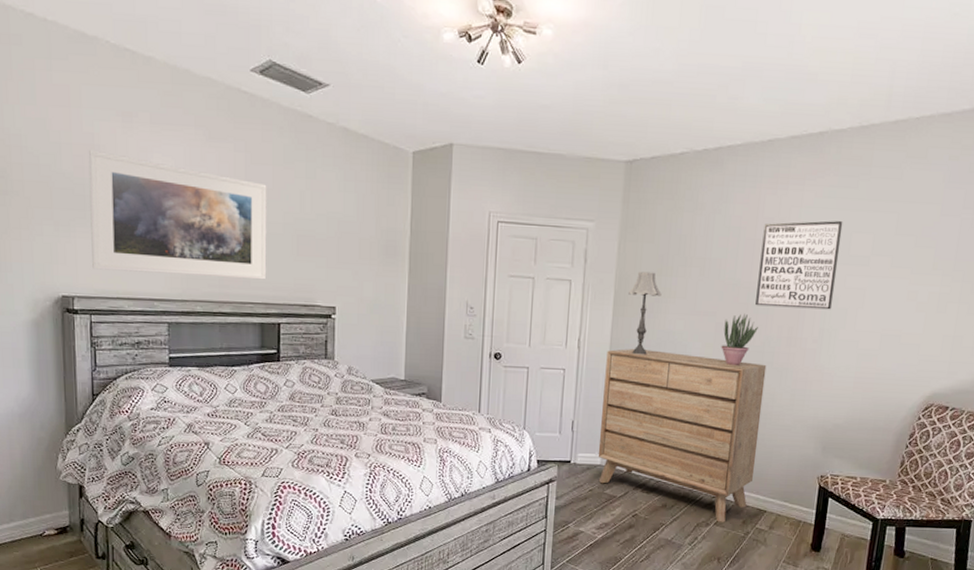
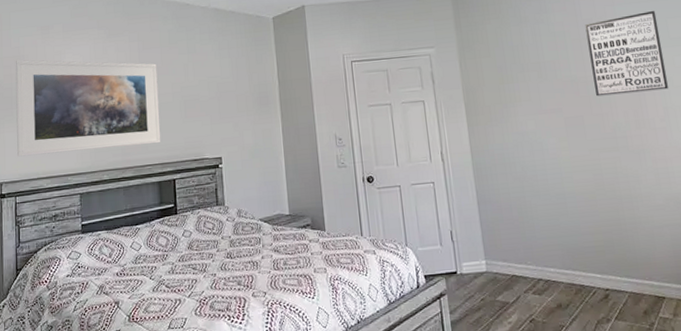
dresser: present [598,349,767,523] -> none [469,149,644,316]
table lamp: present [629,271,662,355] -> none [478,82,508,159]
potted plant: present [721,313,758,366] -> none [572,105,605,155]

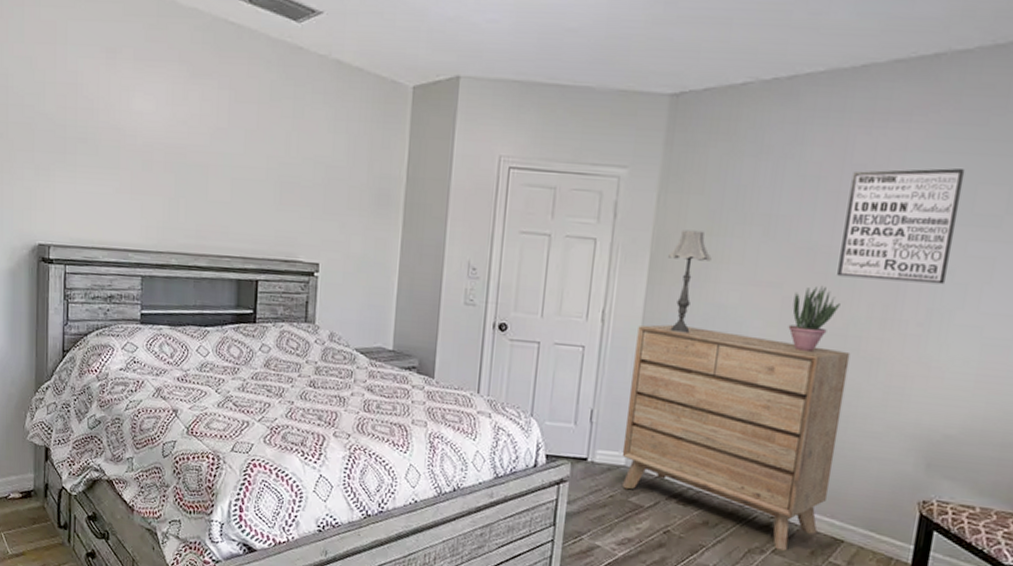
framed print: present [15,59,161,157] -> none [69,89,251,232]
dresser: none [469,149,644,316] -> present [621,324,851,551]
table lamp: none [478,82,508,159] -> present [668,229,712,333]
potted plant: none [572,105,605,155] -> present [788,285,840,353]

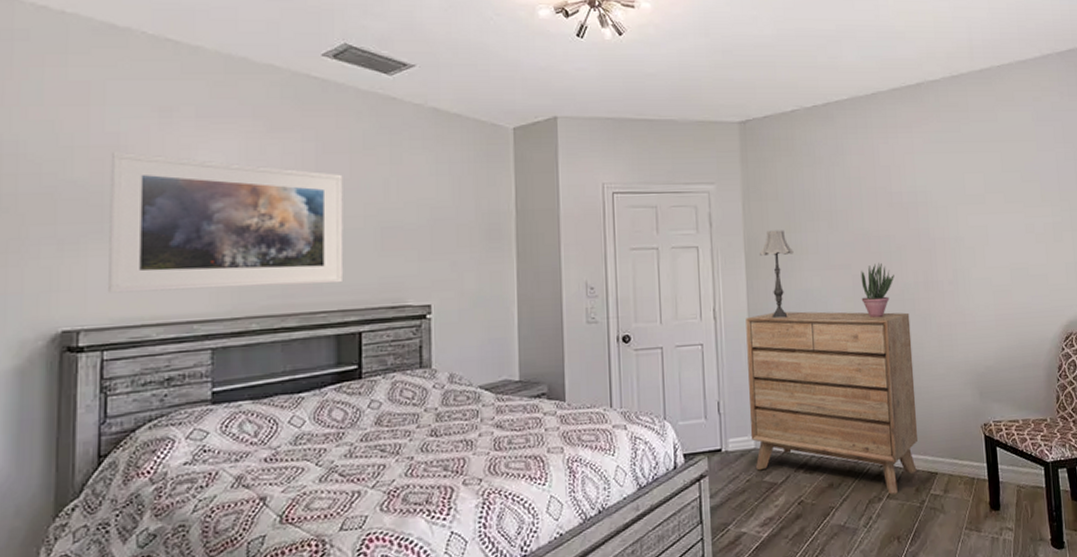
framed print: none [69,89,251,232] -> present [108,151,344,293]
wall art: present [837,168,966,285] -> none [882,164,960,254]

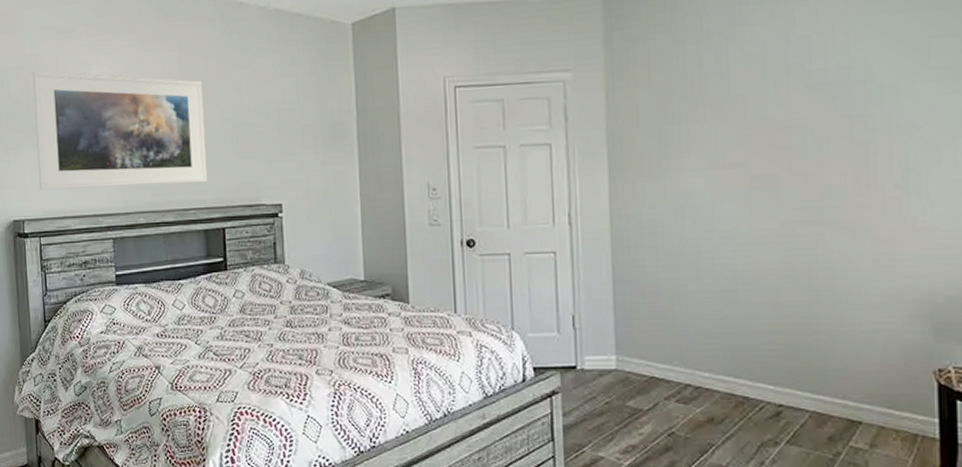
dresser: present [745,311,917,495] -> none [607,218,835,440]
table lamp: present [760,230,794,319] -> none [626,122,670,226]
potted plant: present [861,262,894,319] -> none [761,160,810,230]

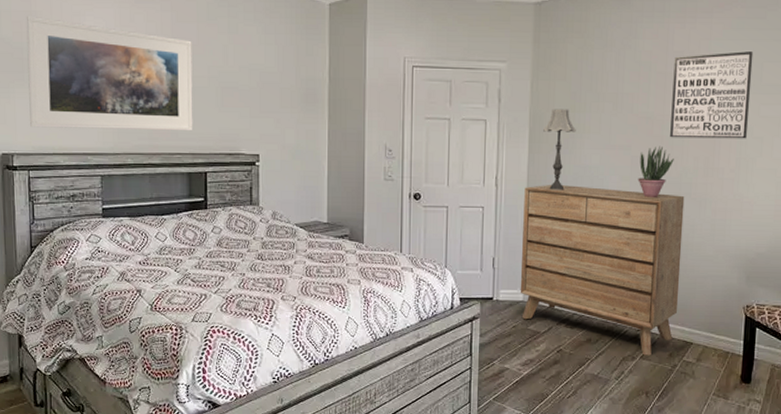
dresser: none [607,218,835,440] -> present [520,185,685,356]
table lamp: none [626,122,670,226] -> present [543,109,576,190]
potted plant: none [761,160,810,230] -> present [638,146,674,198]
wall art: none [798,26,916,149] -> present [670,51,754,139]

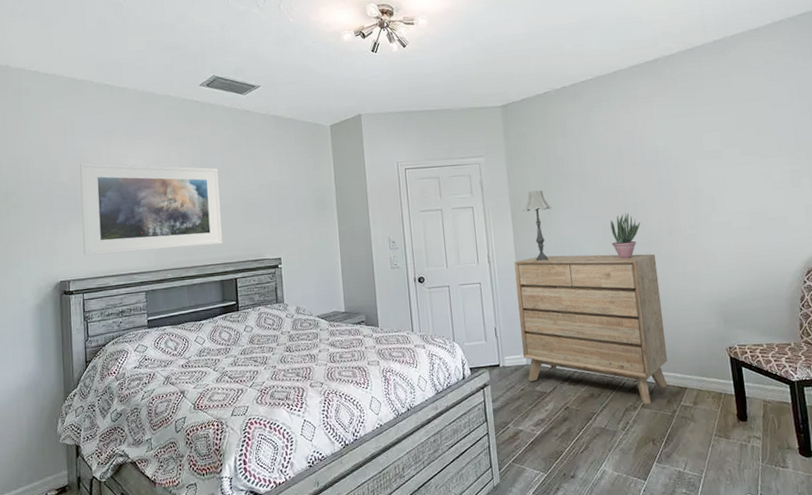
wall art: present [670,51,754,139] -> none [625,125,700,205]

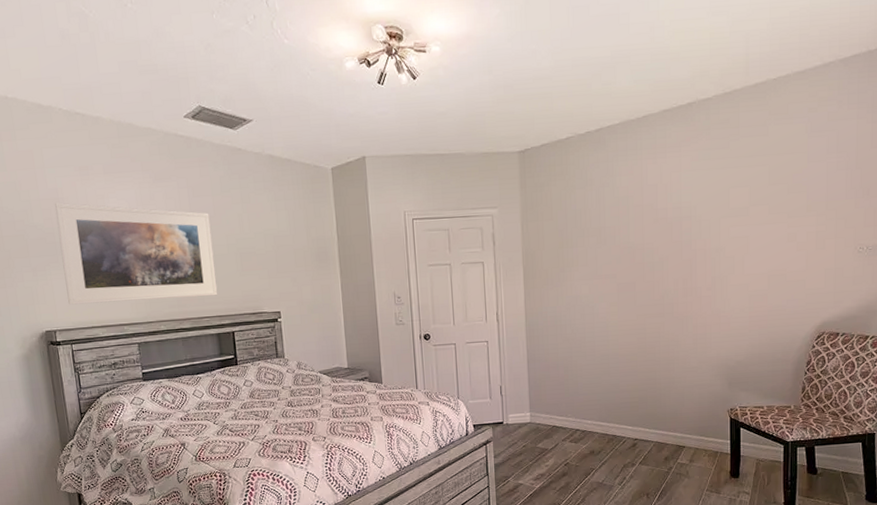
dresser: present [514,253,668,405] -> none [523,314,669,462]
table lamp: present [523,190,552,262] -> none [536,246,566,321]
potted plant: present [610,213,641,259] -> none [624,272,656,320]

